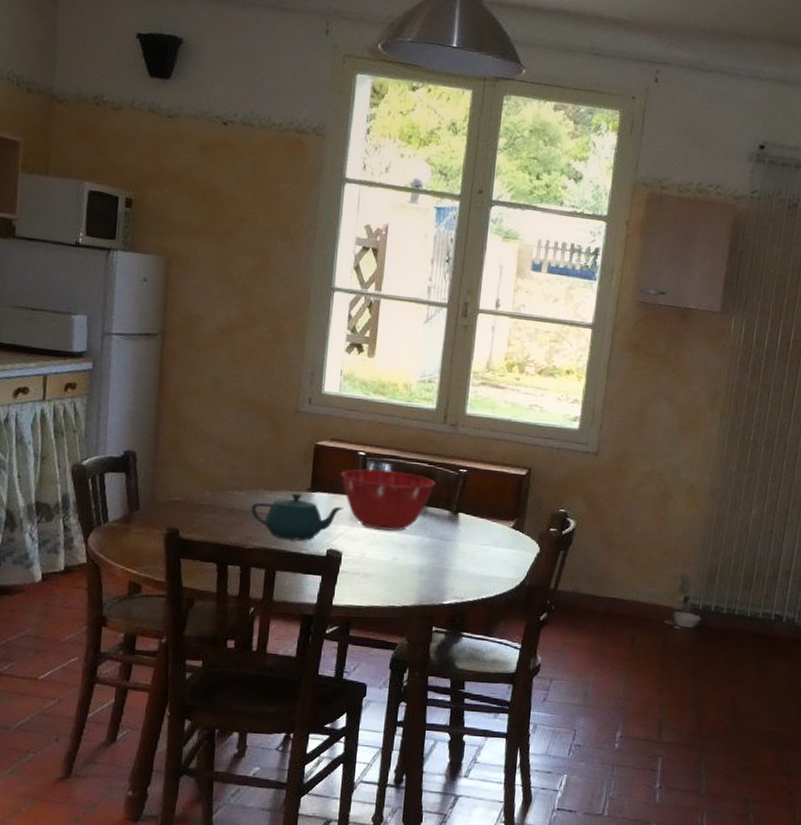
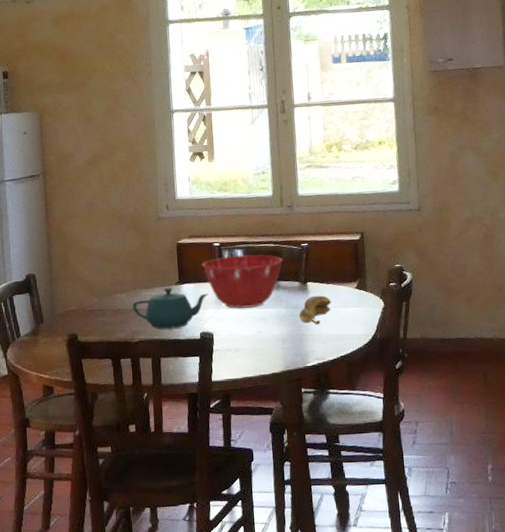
banana: none [443,528,482,561] -> present [298,295,331,325]

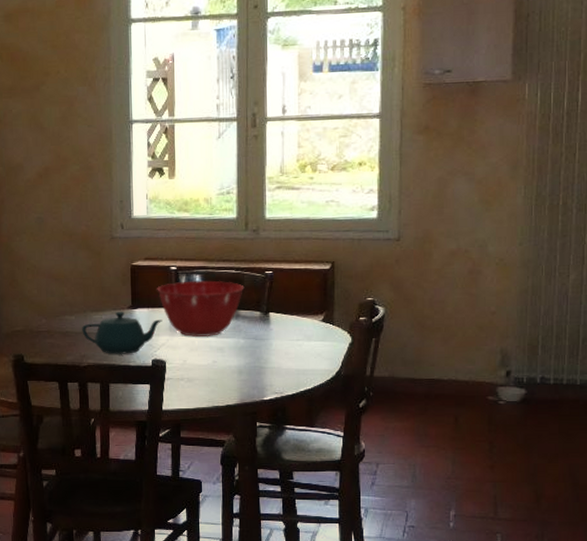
banana: present [298,295,331,325] -> none [258,327,294,358]

